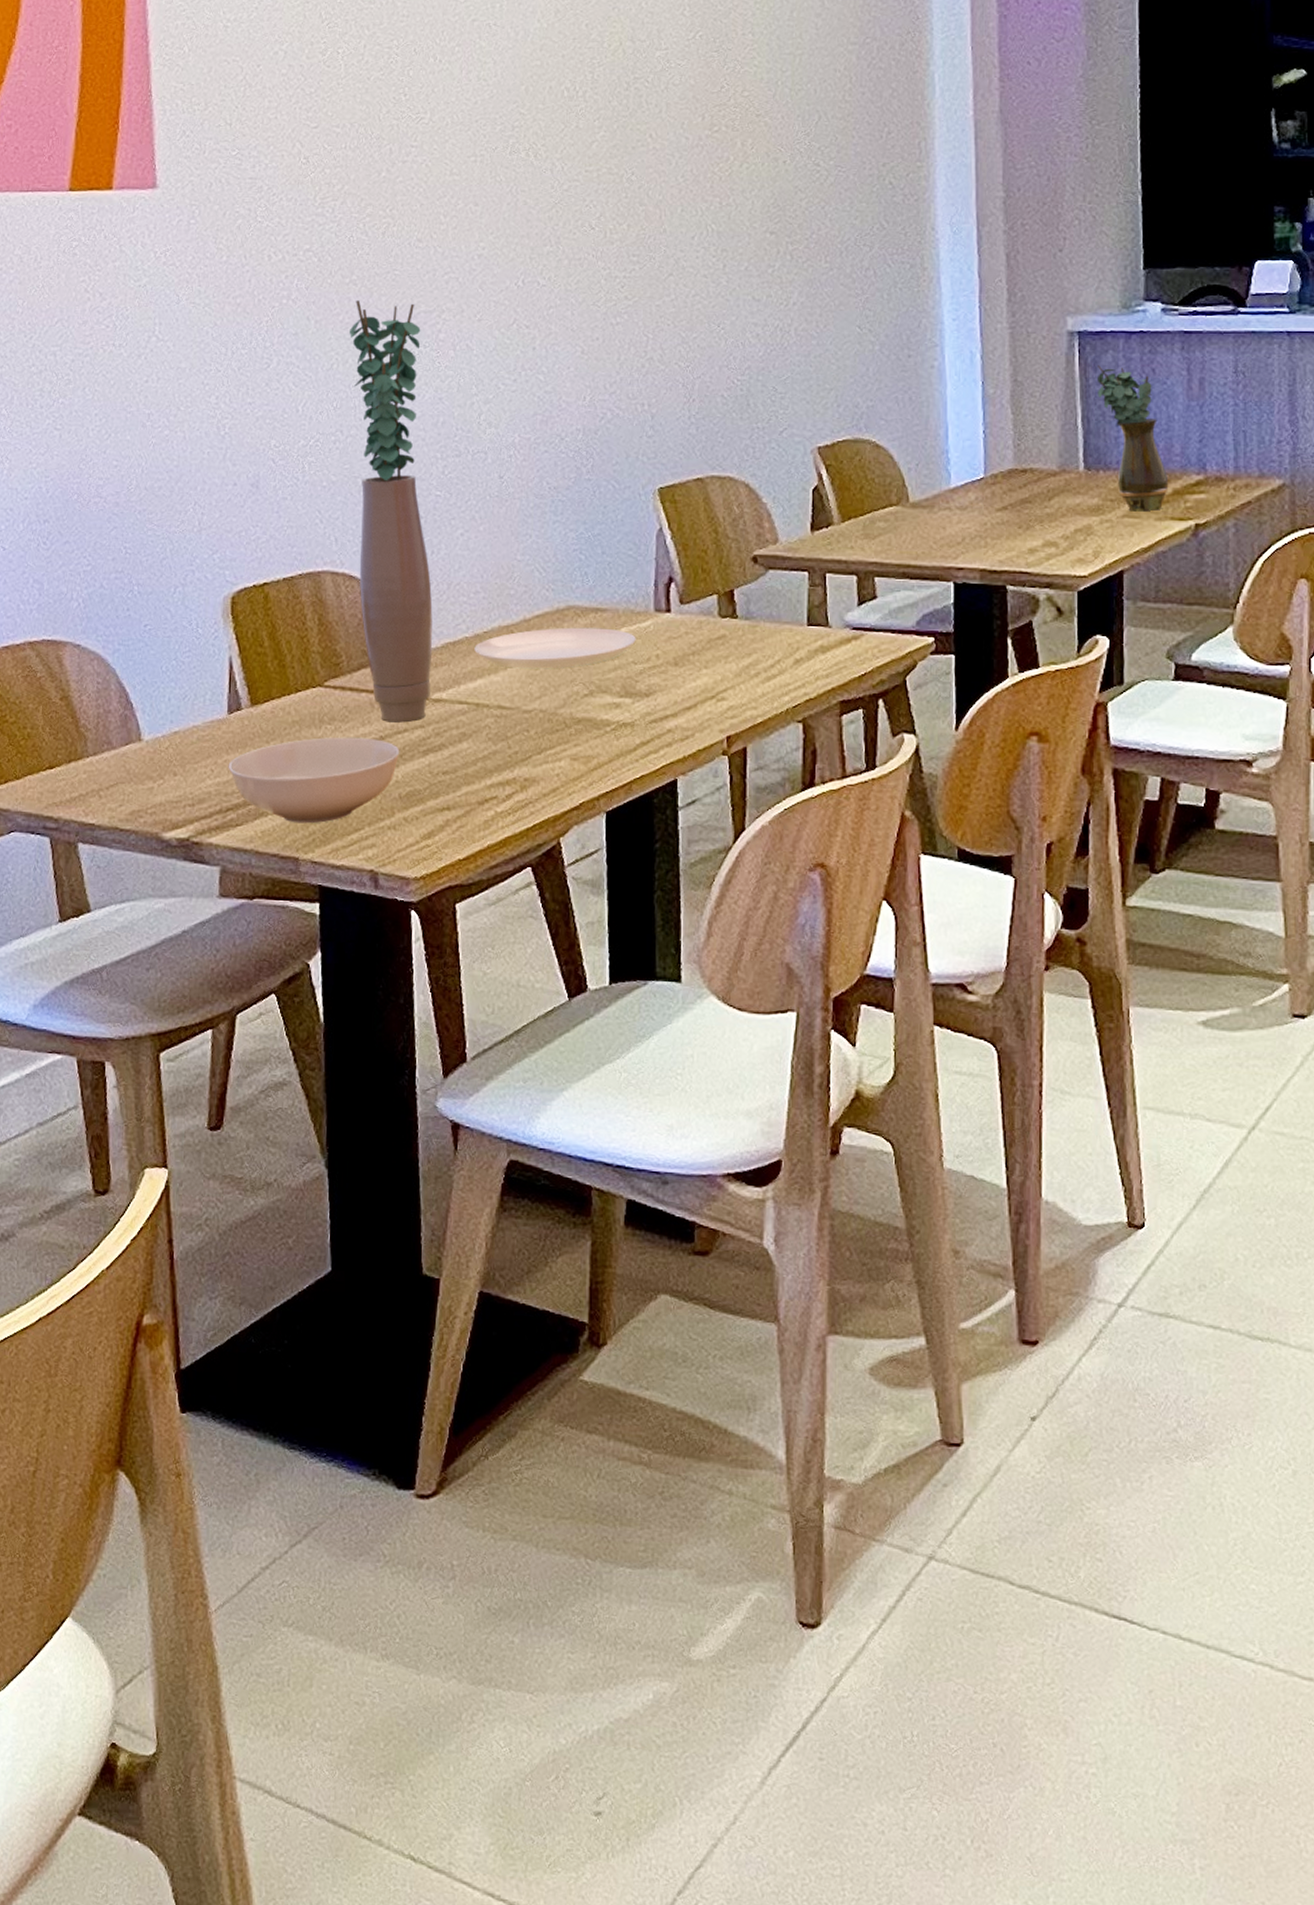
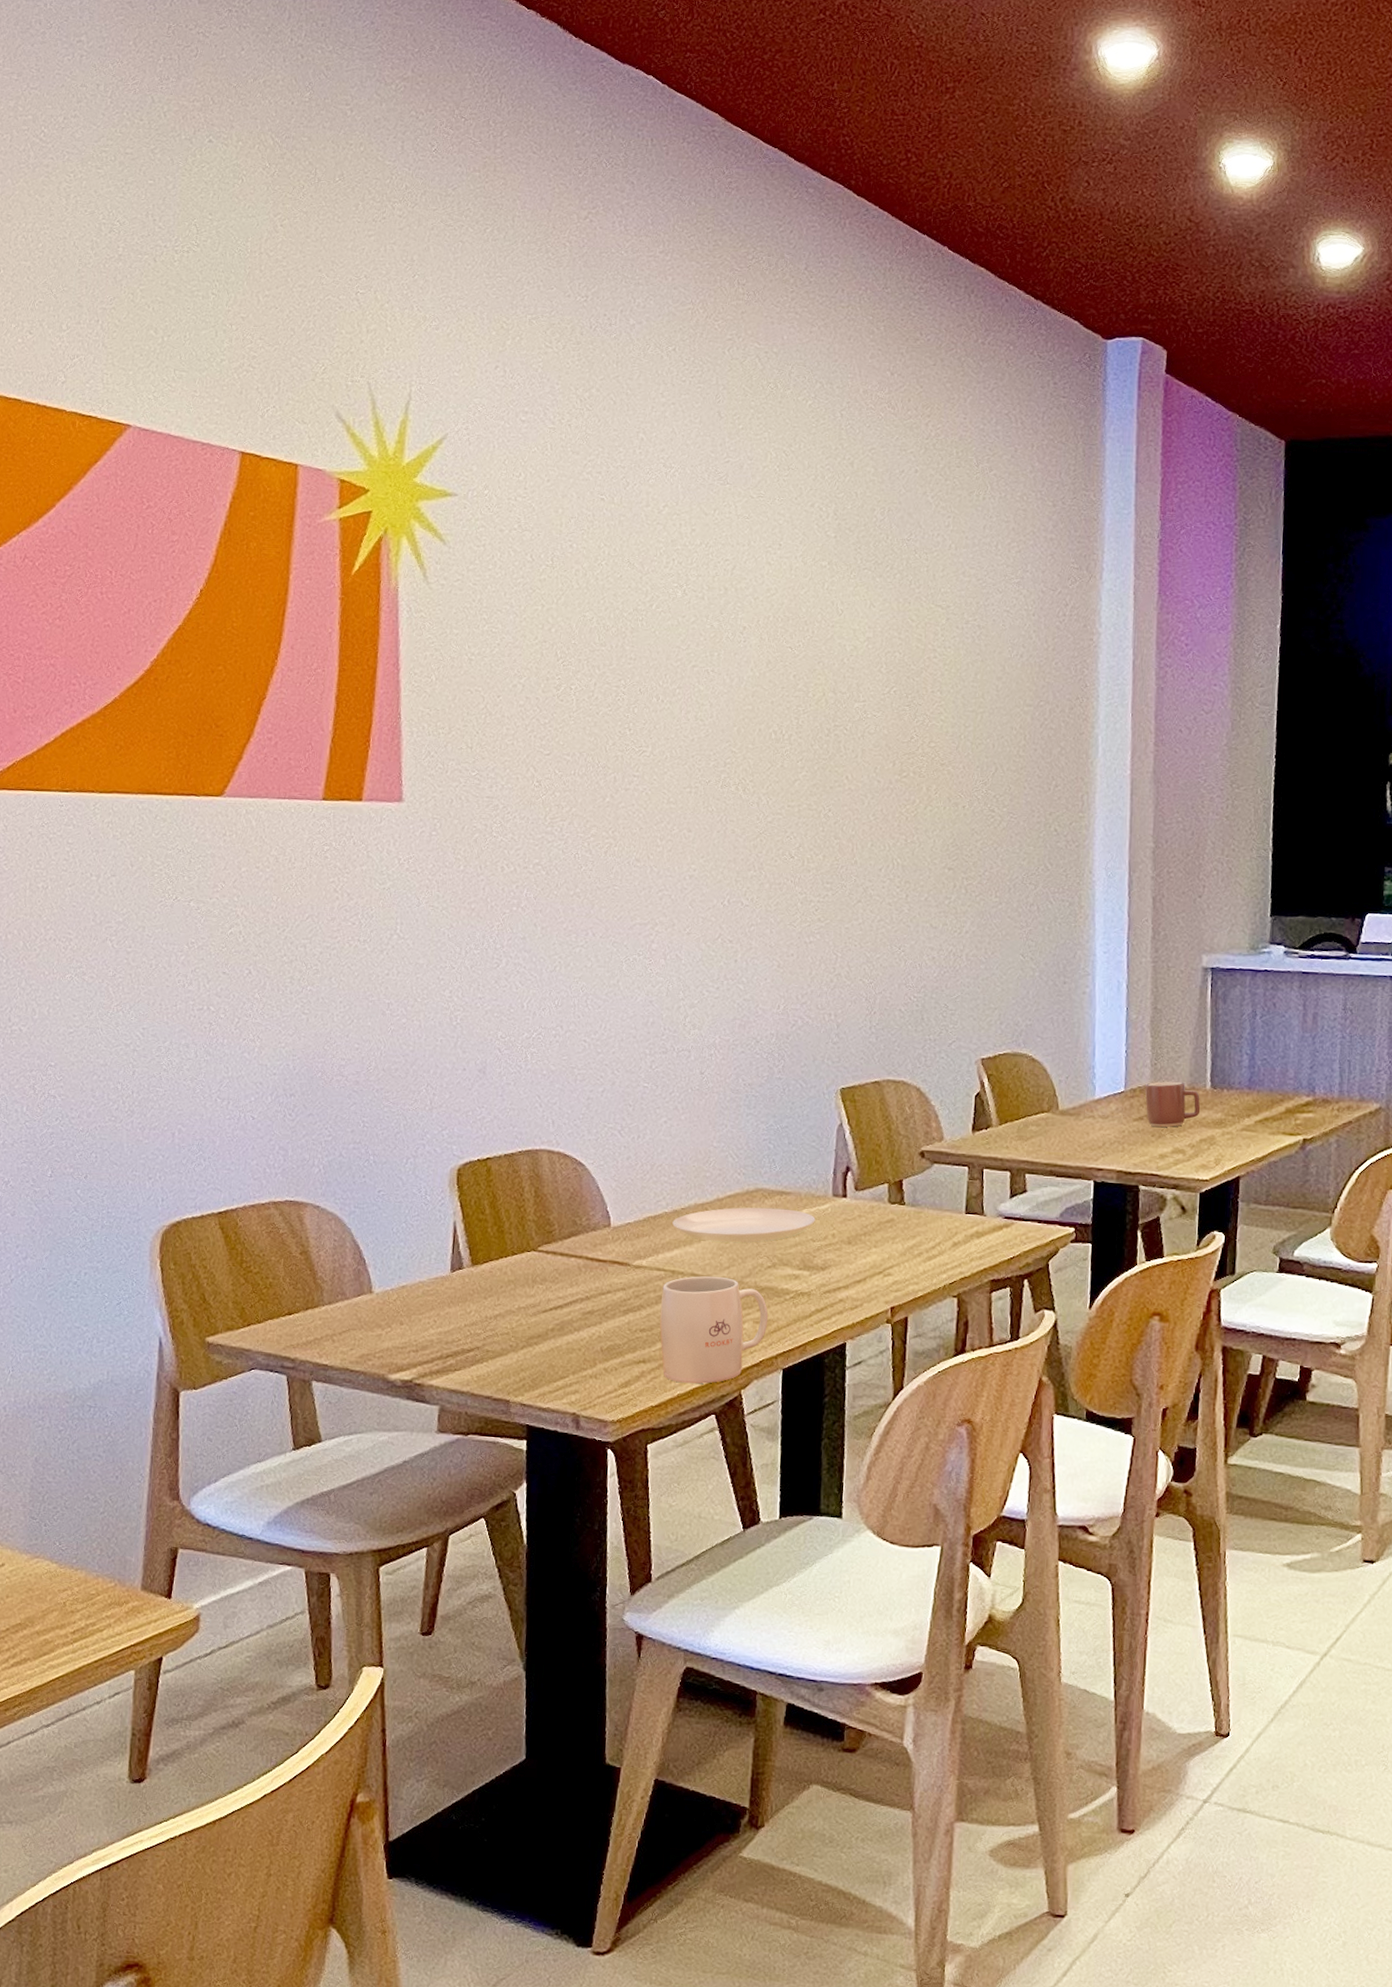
bowl: present [228,737,400,824] -> none [449,1295,603,1371]
vase: present [350,300,433,723] -> none [572,911,637,1285]
mug: none [464,707,587,833] -> present [659,1275,769,1384]
mug: none [1007,464,1074,518] -> present [1144,1081,1201,1128]
vase: present [1098,365,1169,512] -> none [1225,998,1283,1126]

